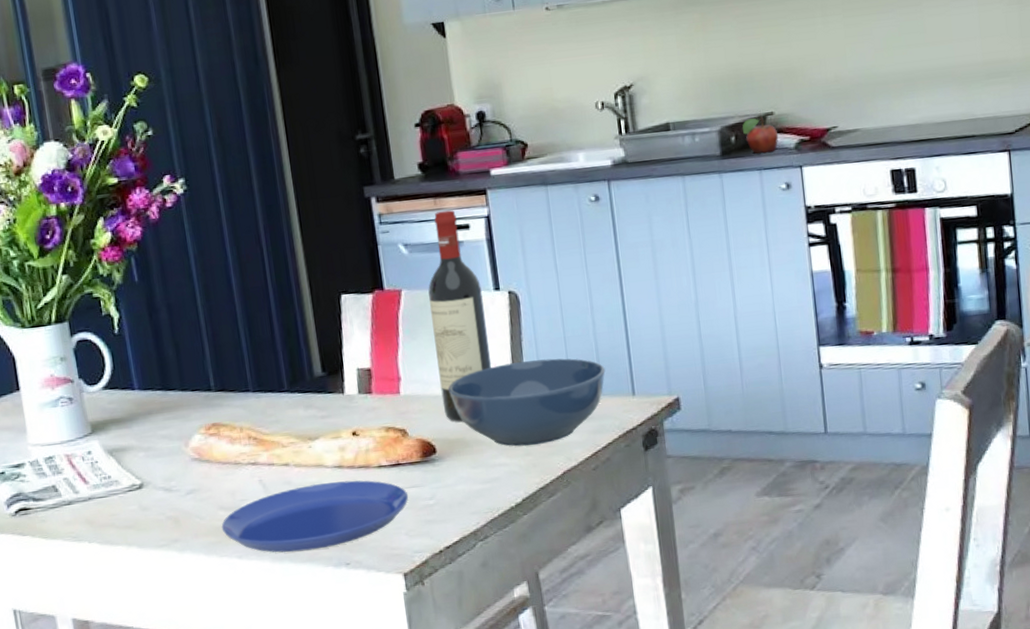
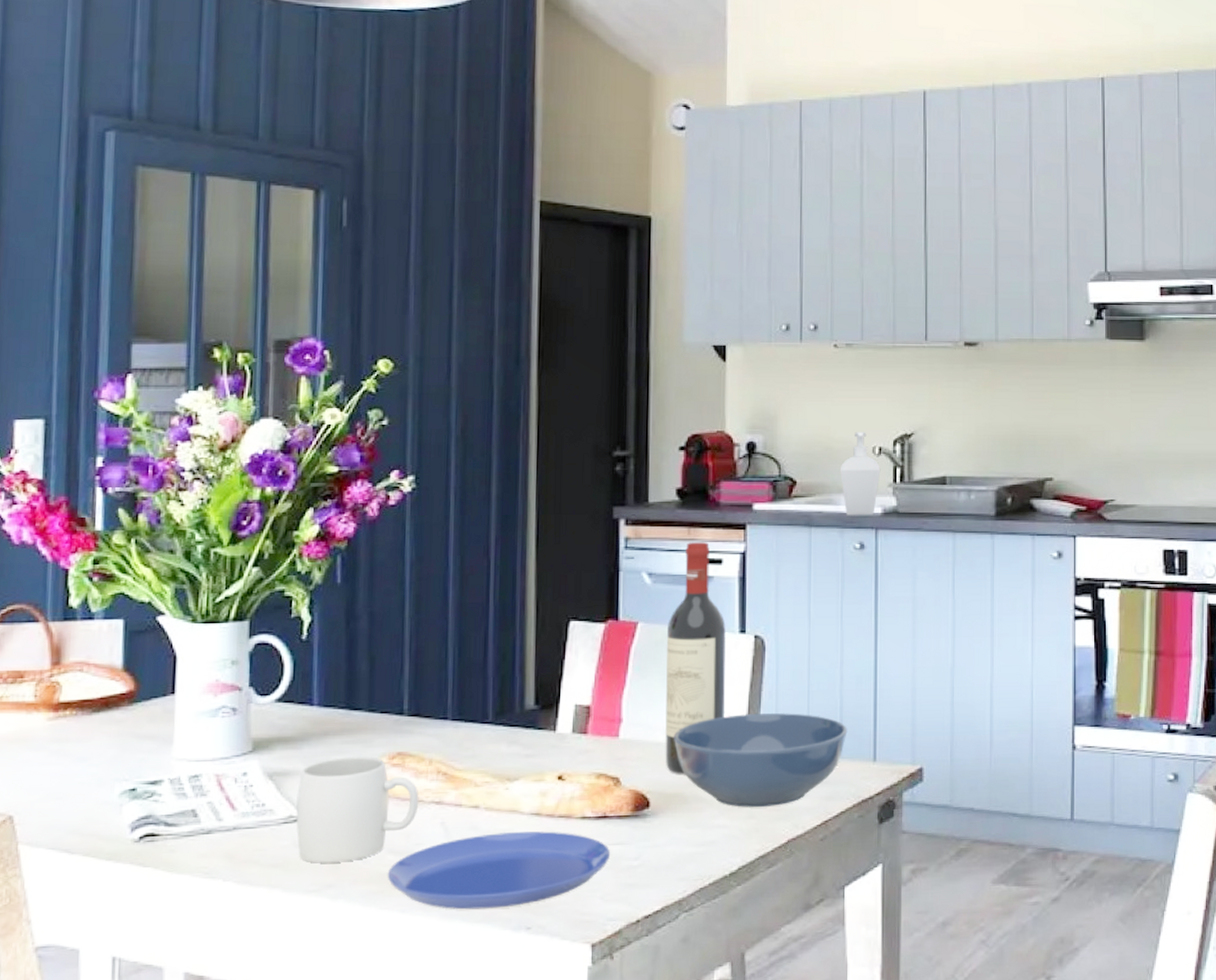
mug: none [135,429,238,523] -> present [296,757,419,864]
soap bottle: none [566,89,606,171] -> present [840,432,881,515]
fruit: present [742,116,779,155] -> none [1019,481,1056,519]

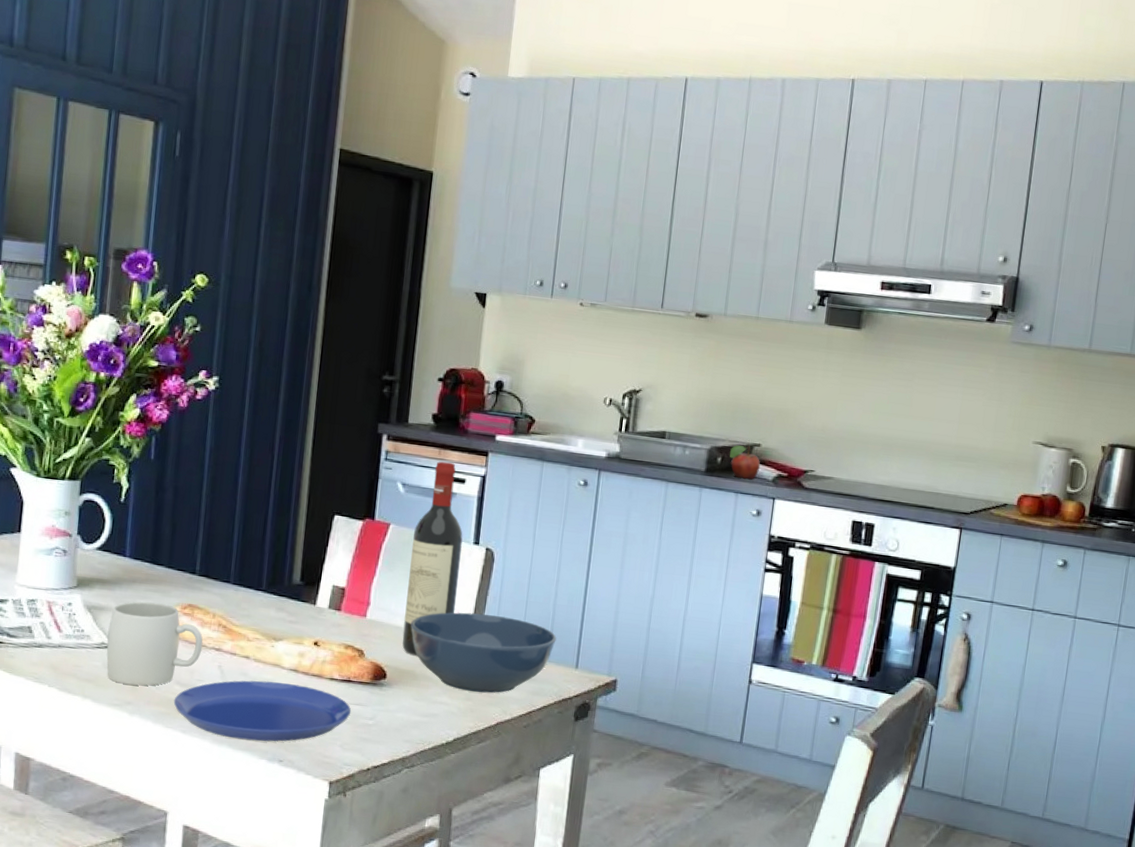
soap bottle: present [840,432,881,515] -> none [573,383,609,458]
fruit: none [1019,481,1056,519] -> present [729,445,761,480]

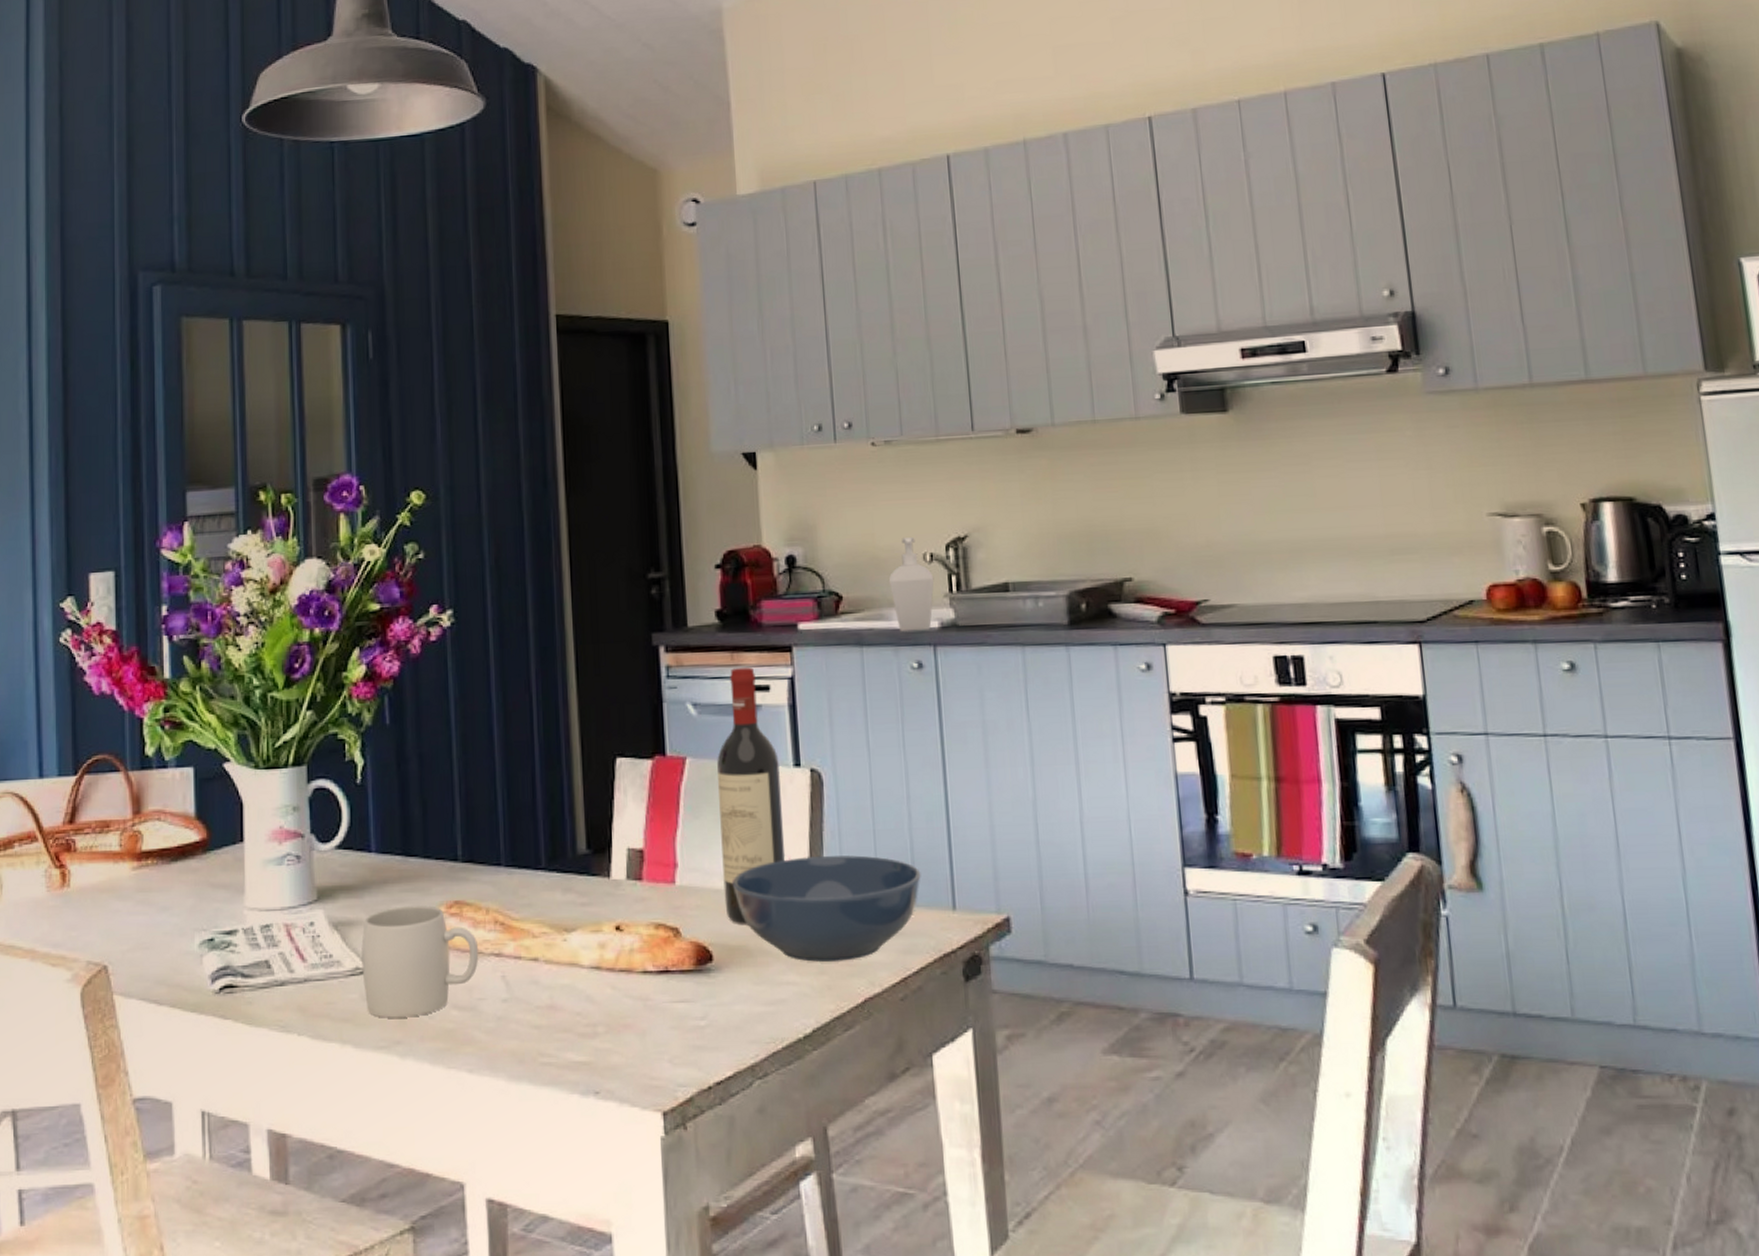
plate: present [173,680,352,742] -> none [452,986,676,1071]
soap bottle: none [573,383,609,458] -> present [888,537,934,632]
fruit: present [729,445,761,480] -> none [1094,582,1138,627]

